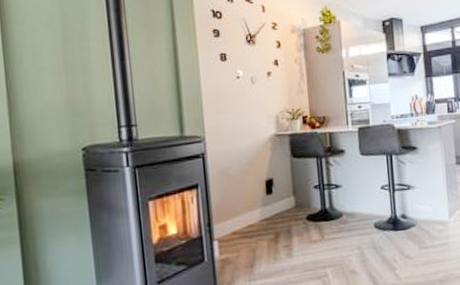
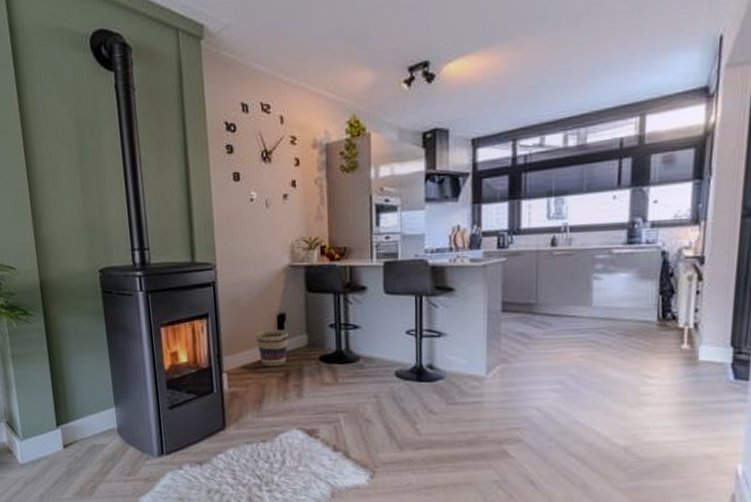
basket: none [245,194,277,230] -> present [255,330,289,366]

